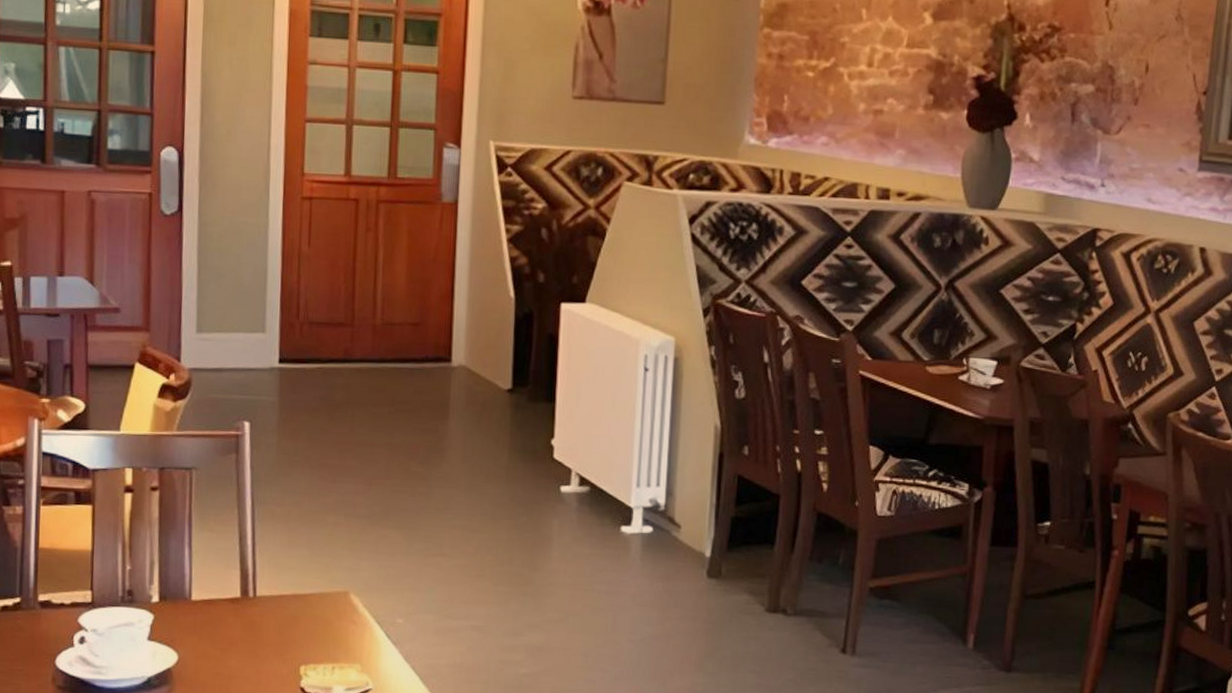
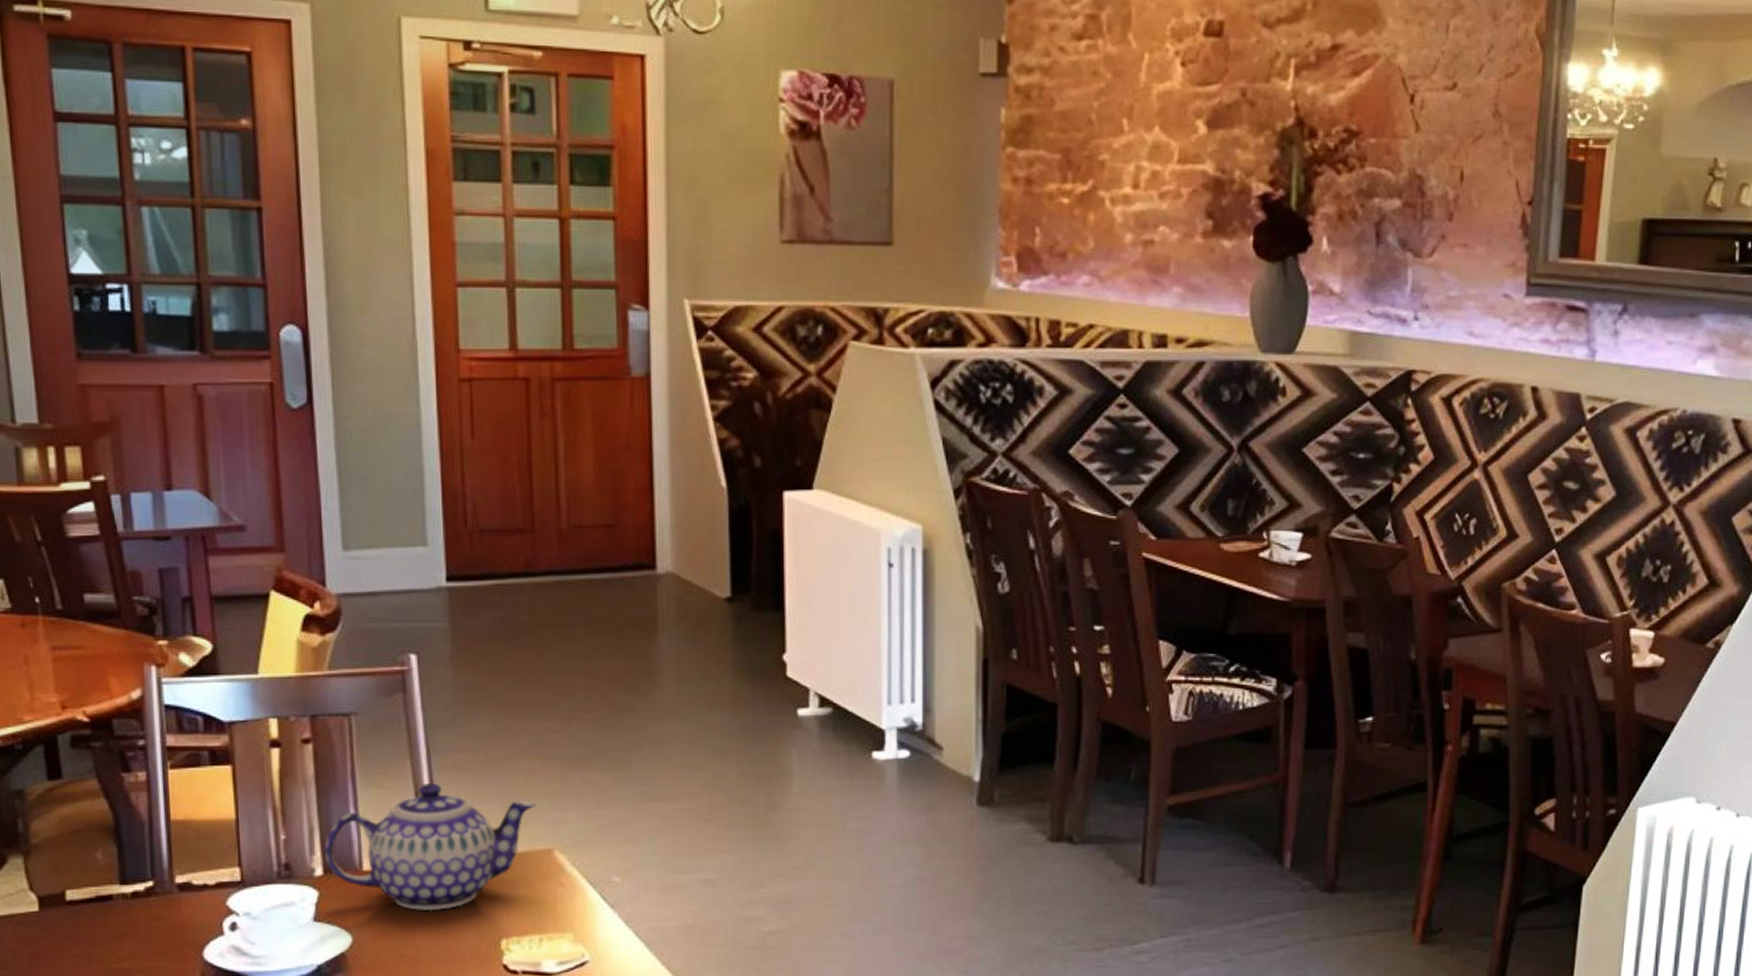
teapot: none [161,530,338,638] -> present [324,783,536,911]

